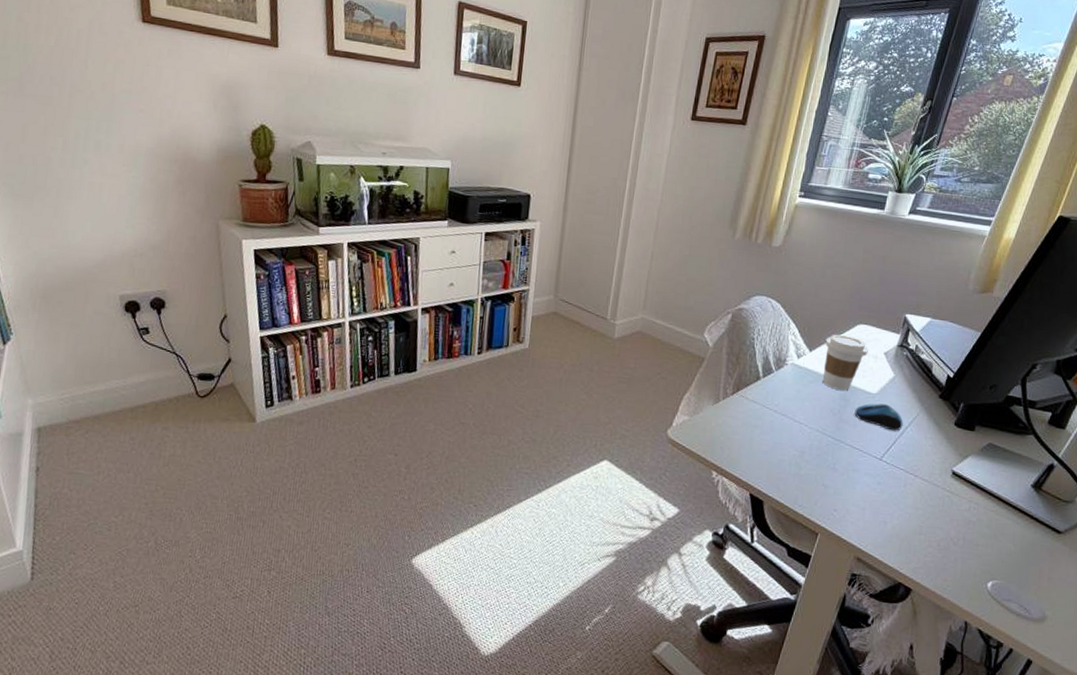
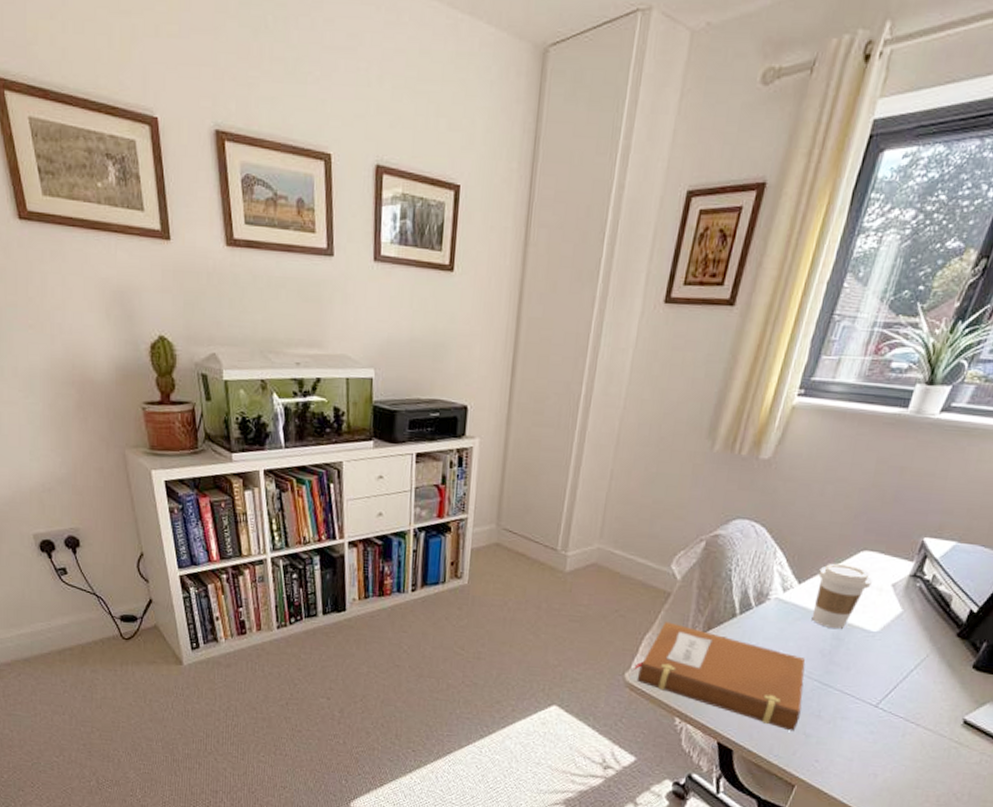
notebook: none [675,383,820,483] -> present [634,622,806,732]
computer mouse: present [854,403,903,431] -> none [848,643,908,675]

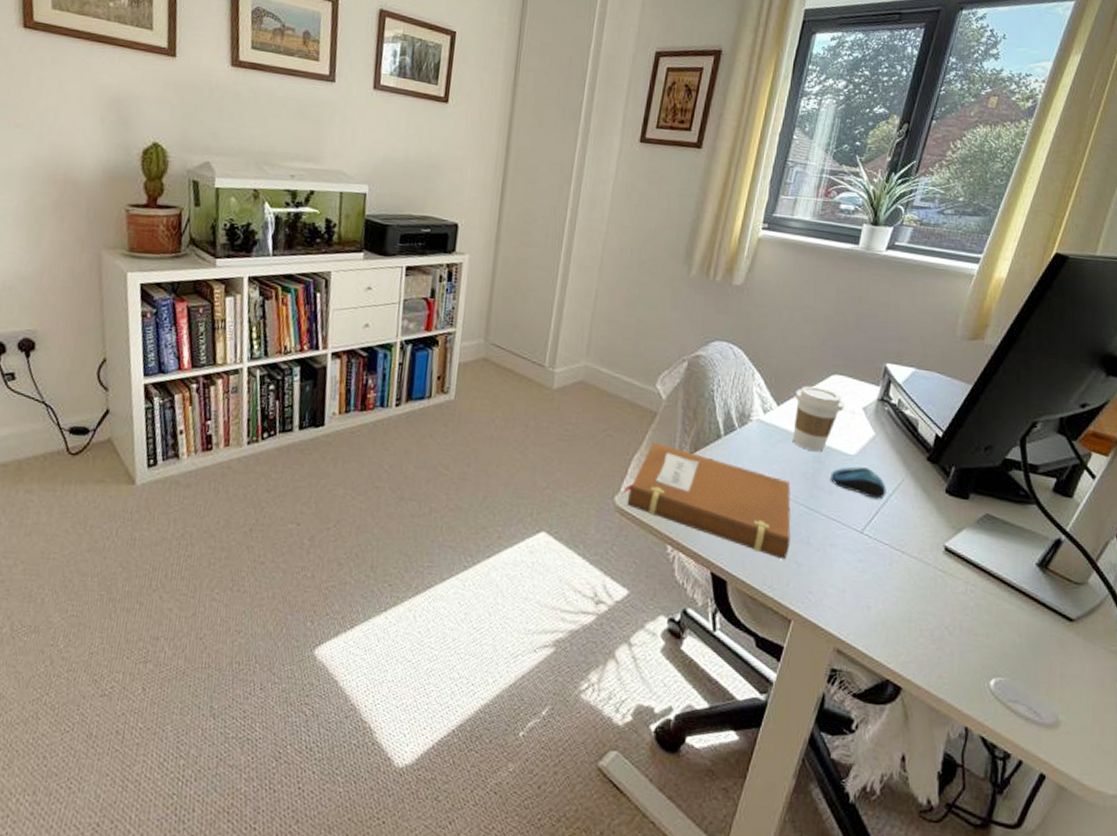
computer mouse: none [848,643,908,675] -> present [830,466,887,499]

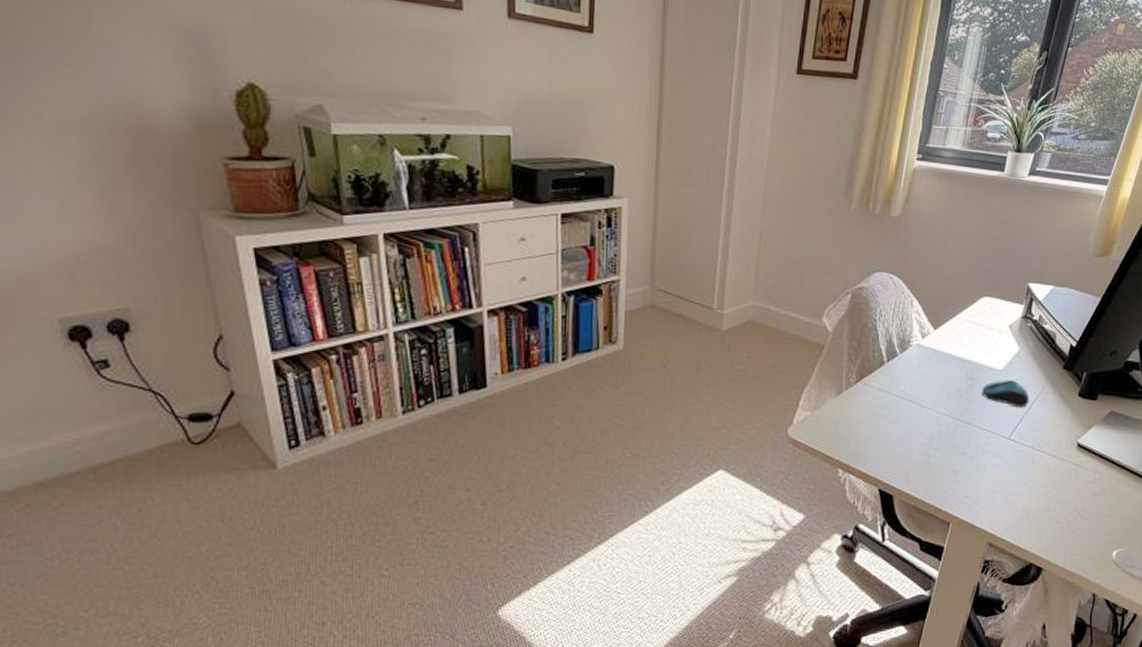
notebook: present [623,442,791,560] -> none [796,374,948,471]
coffee cup: present [792,386,844,451] -> none [948,309,993,369]

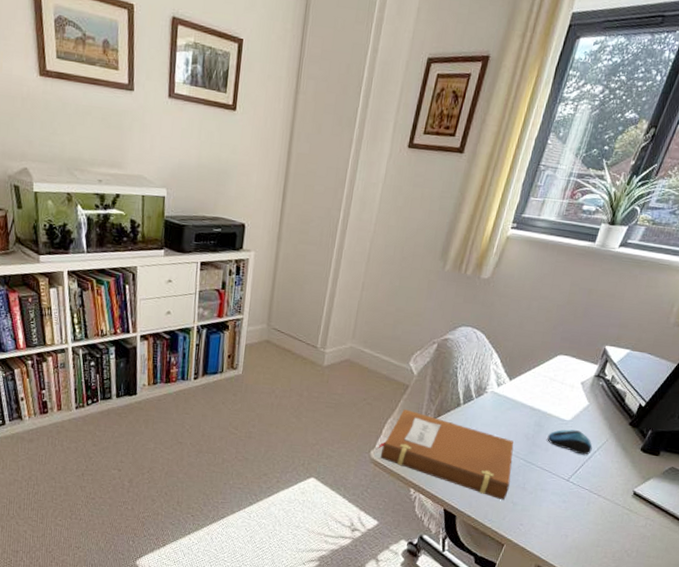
notebook: none [796,374,948,471] -> present [378,409,514,501]

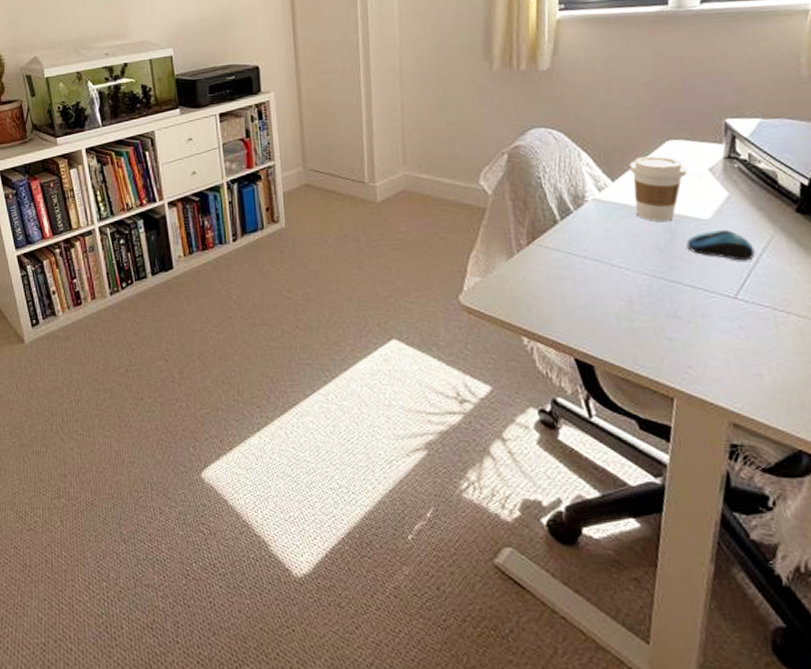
notebook: present [378,409,514,501] -> none [466,237,656,337]
coffee cup: none [519,364,566,417] -> present [629,156,687,221]

